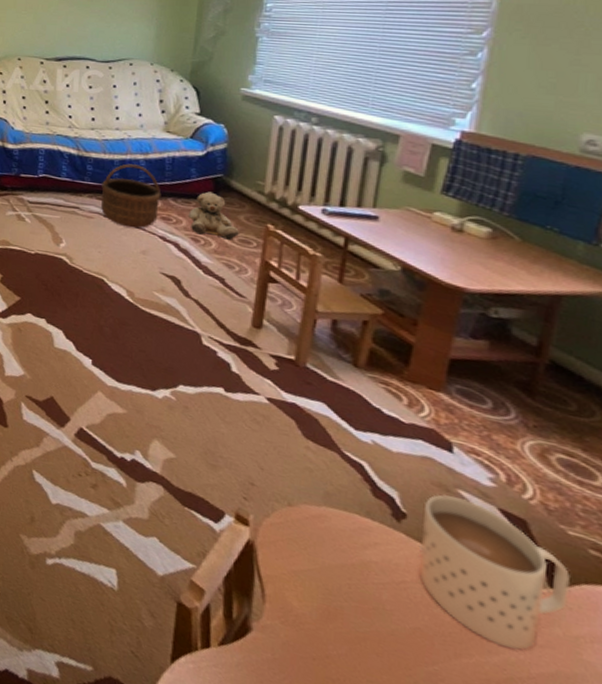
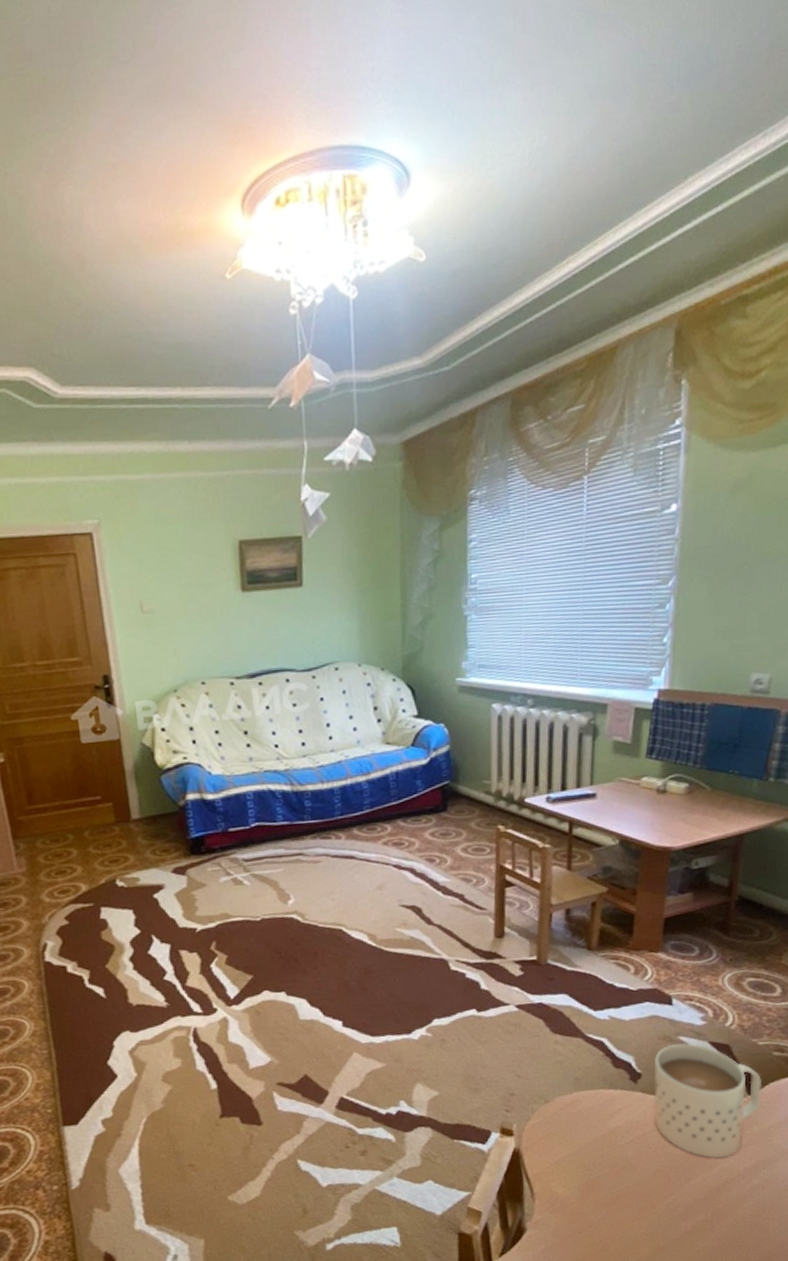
basket: present [101,164,162,228] -> none [324,788,390,863]
teddy bear: present [187,191,239,240] -> none [419,803,472,853]

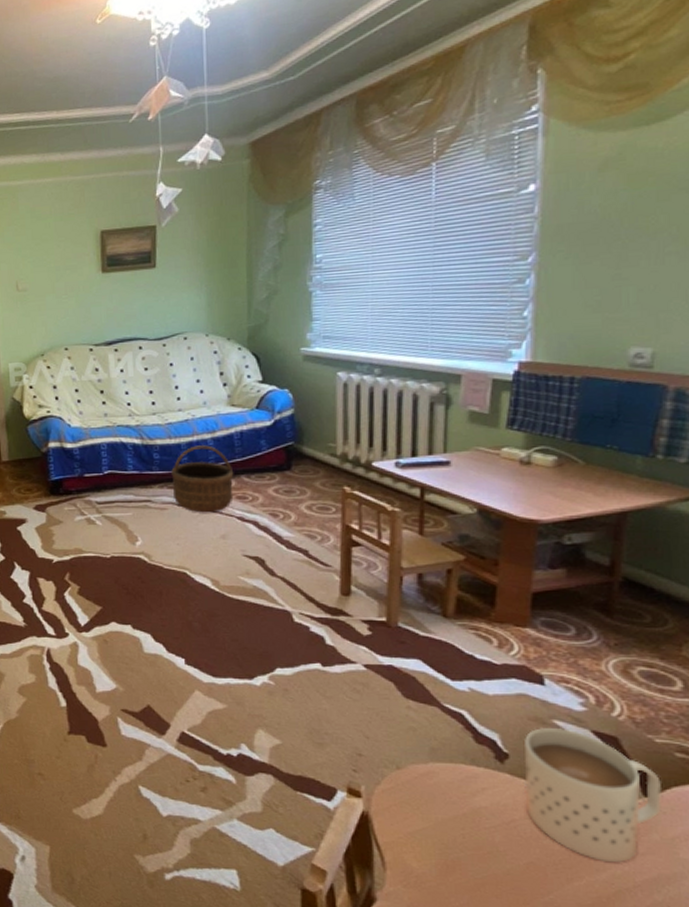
basket: none [324,788,390,863] -> present [171,445,234,513]

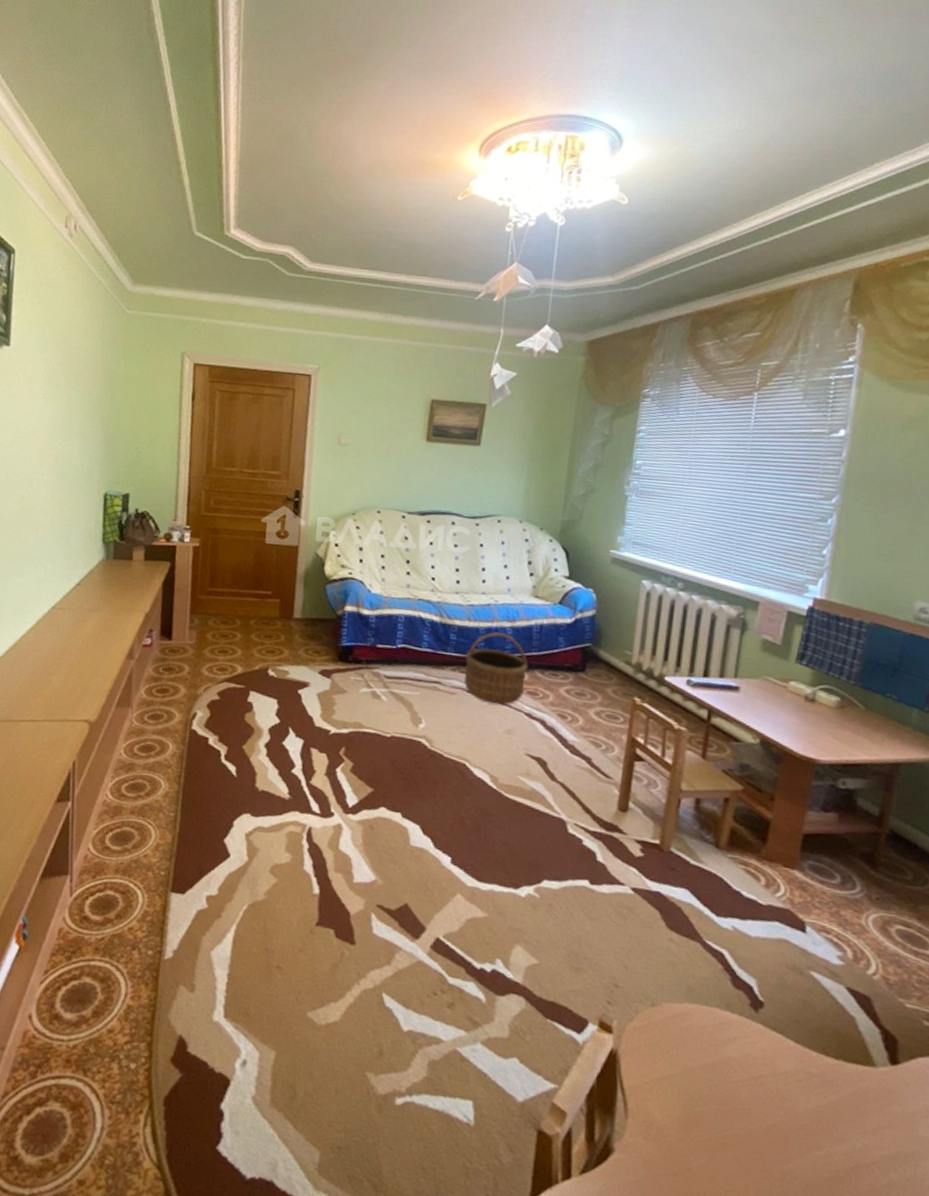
mug: present [524,728,662,862] -> none [775,978,908,1134]

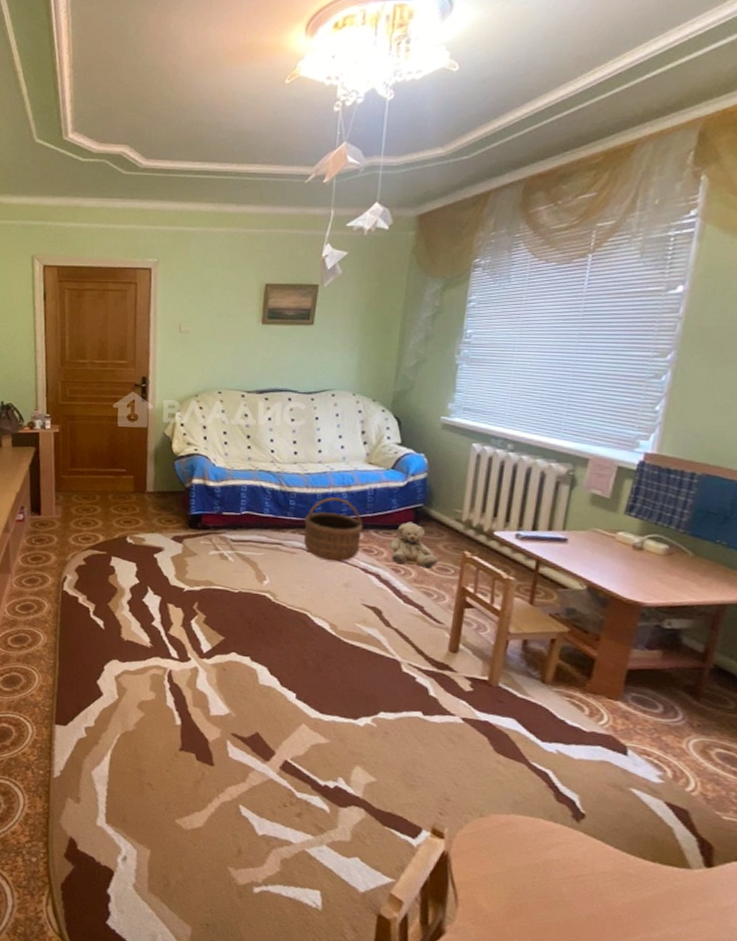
teddy bear: none [555,662,607,716] -> present [388,521,438,569]

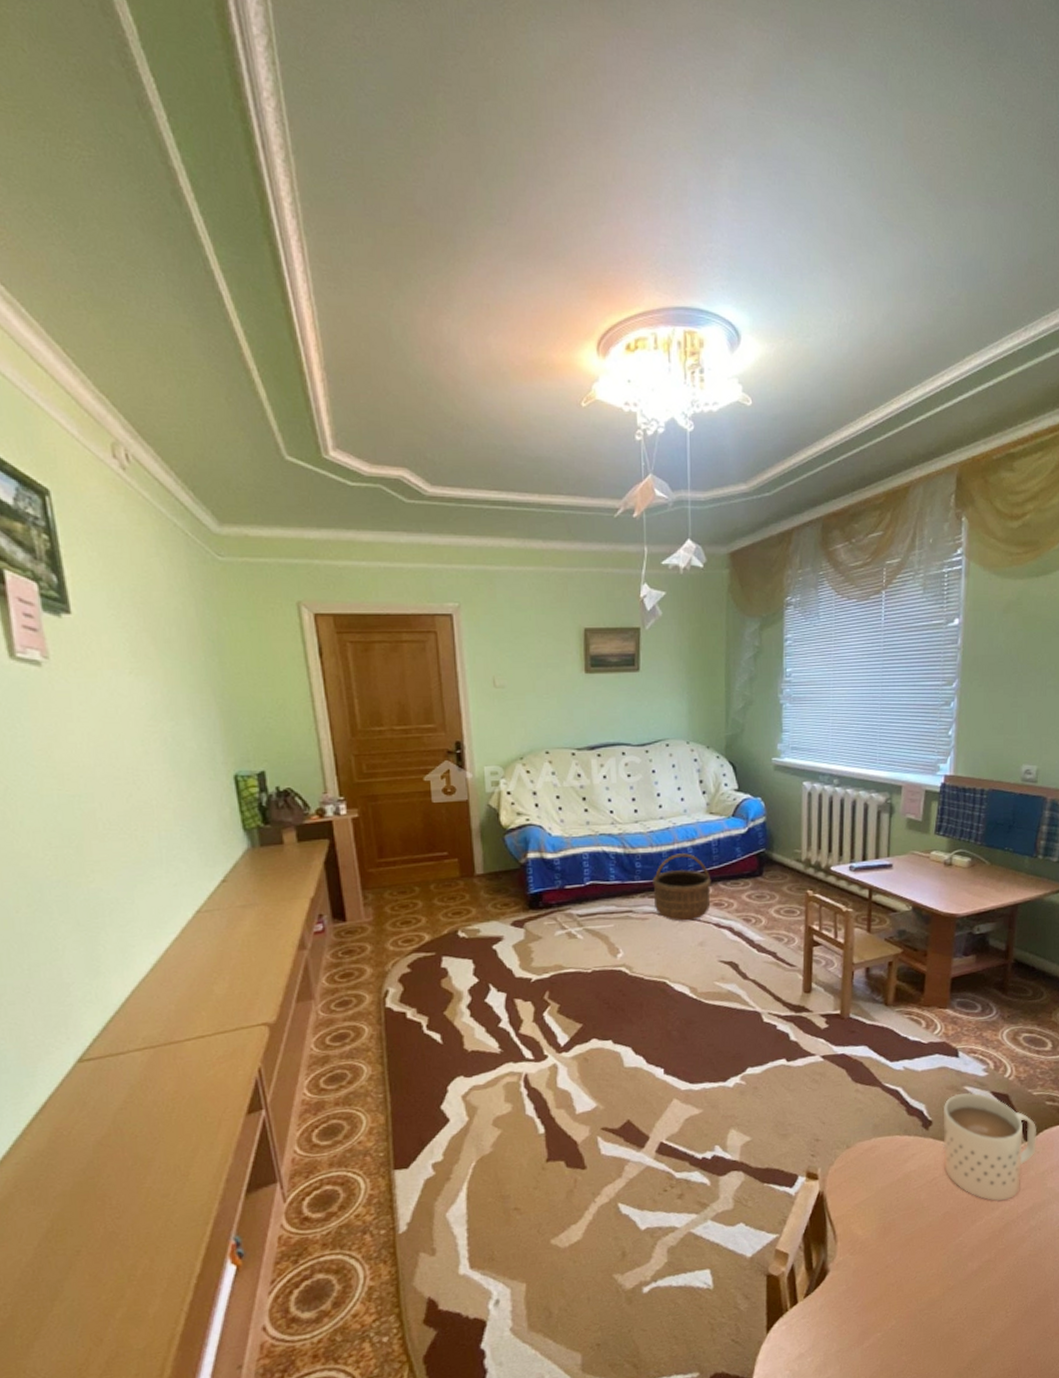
teddy bear: present [388,521,438,569] -> none [737,868,784,914]
mug: none [595,794,723,924] -> present [943,1093,1036,1201]

